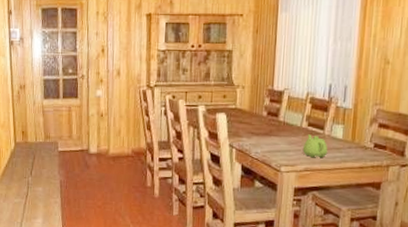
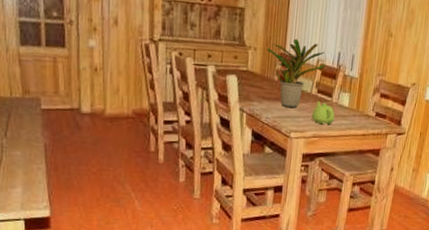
potted plant: none [254,74,316,143] -> present [266,38,326,109]

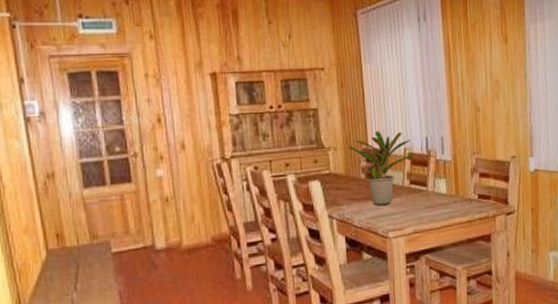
teapot: present [311,101,335,125] -> none [408,193,435,218]

